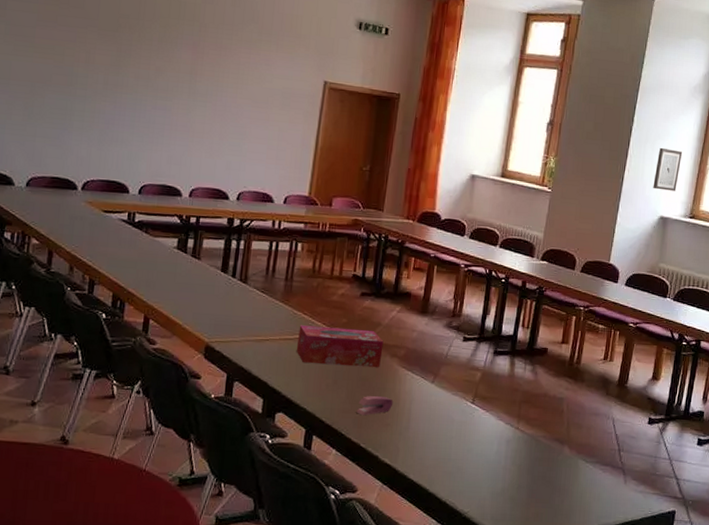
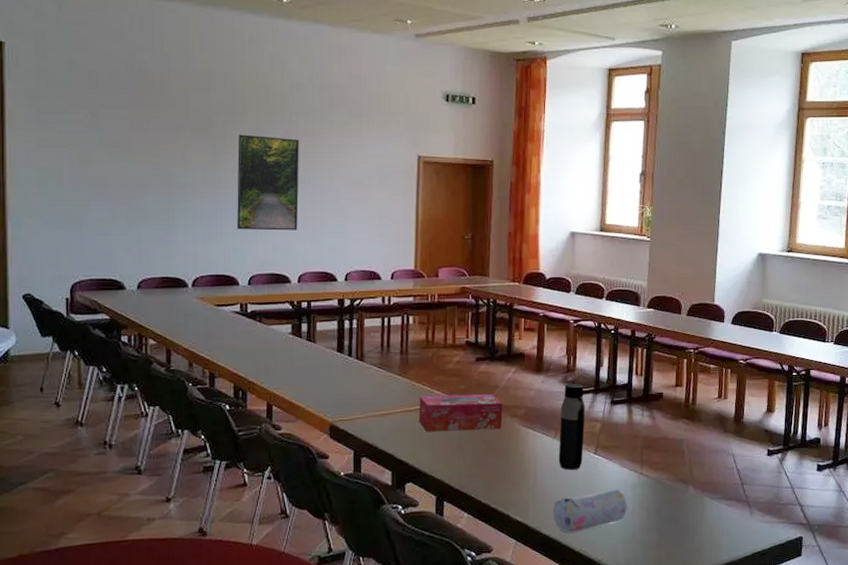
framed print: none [133,41,207,144] -> present [236,134,300,231]
stapler: present [356,395,394,416] -> none [483,456,519,477]
pencil case: none [423,440,500,481] -> present [553,488,627,533]
water bottle: none [434,328,468,418] -> present [558,383,585,470]
wall art: present [653,147,683,191] -> none [749,186,774,228]

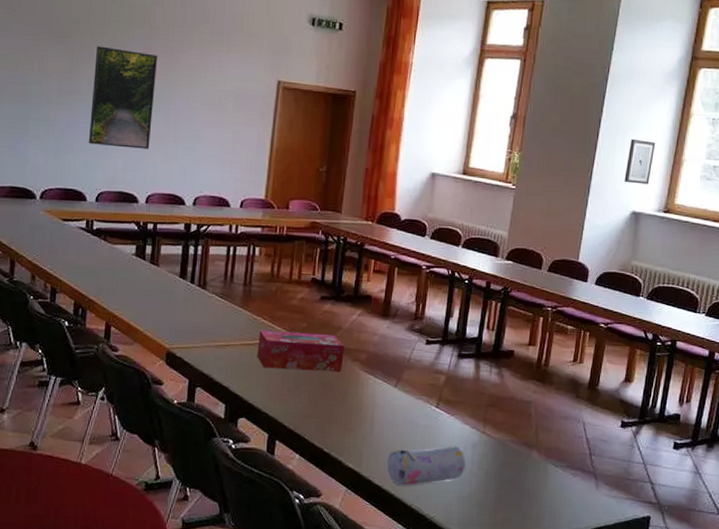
water bottle: present [558,383,585,470] -> none [397,332,431,422]
wall art: none [749,186,774,228] -> present [624,138,656,185]

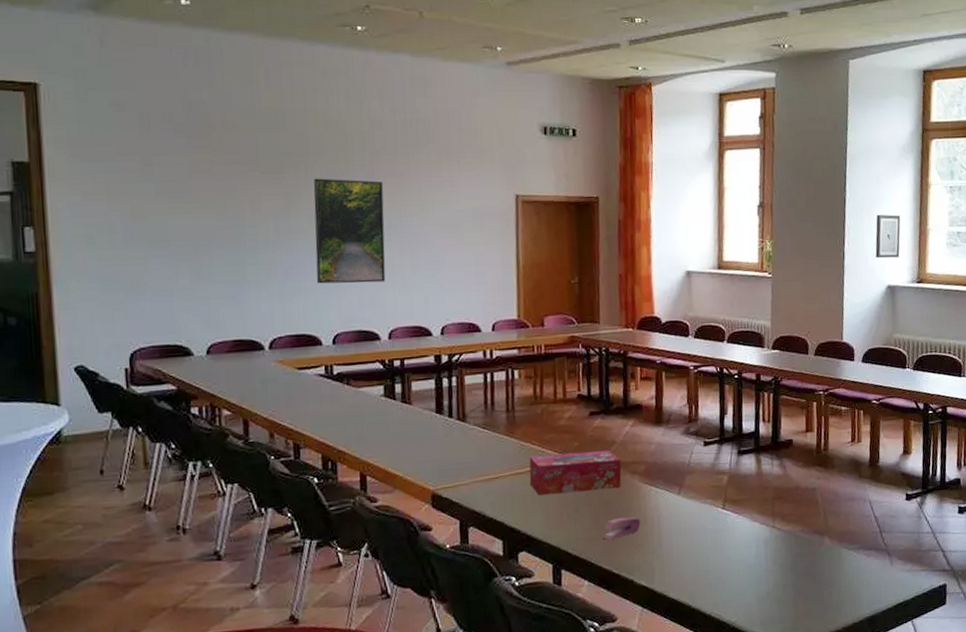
stapler: none [318,400,356,421] -> present [603,516,641,541]
pencil case: present [387,445,466,486] -> none [681,544,760,596]

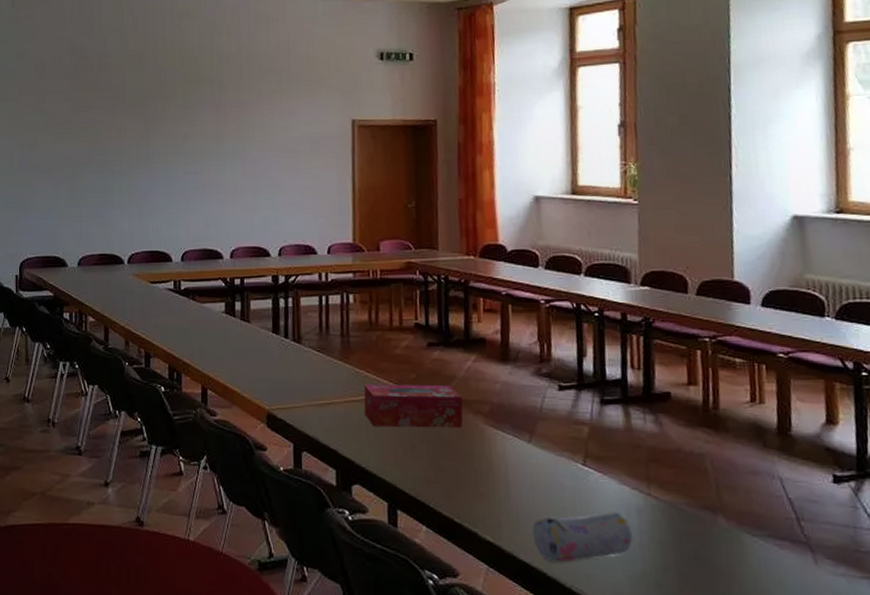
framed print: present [314,178,386,284] -> none [169,109,229,205]
stapler: present [603,516,641,541] -> none [443,460,486,485]
pencil case: none [681,544,760,596] -> present [533,510,633,563]
wall art: present [875,214,901,259] -> none [773,132,809,184]

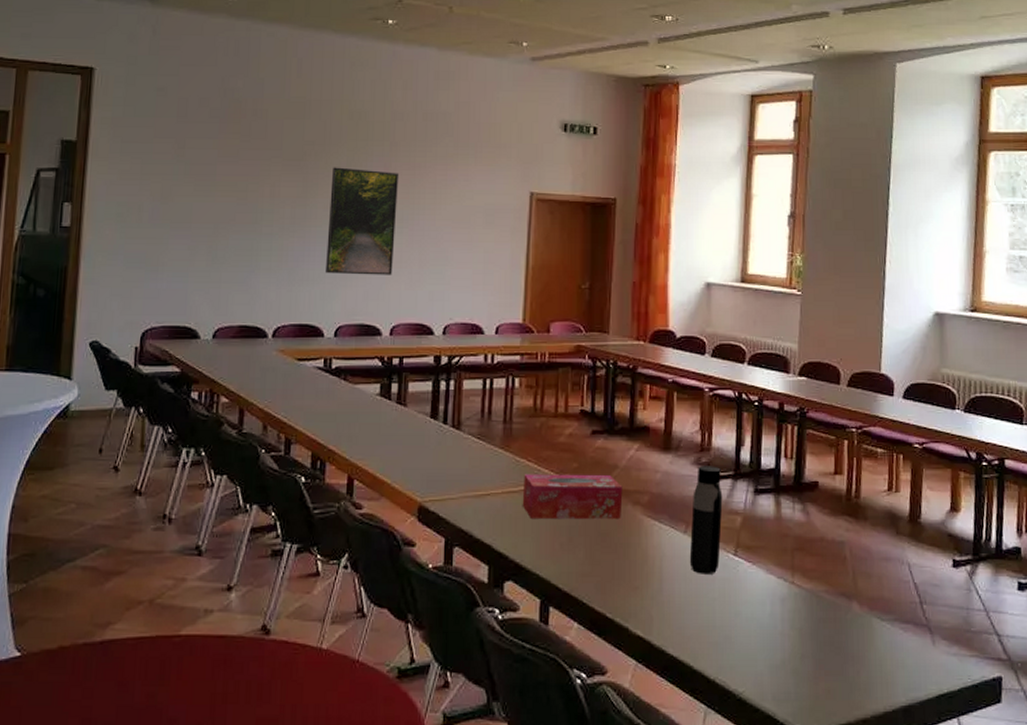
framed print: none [169,109,229,205] -> present [324,167,400,275]
pencil case: present [533,510,633,563] -> none [683,600,775,655]
water bottle: none [535,376,568,483] -> present [689,466,723,574]

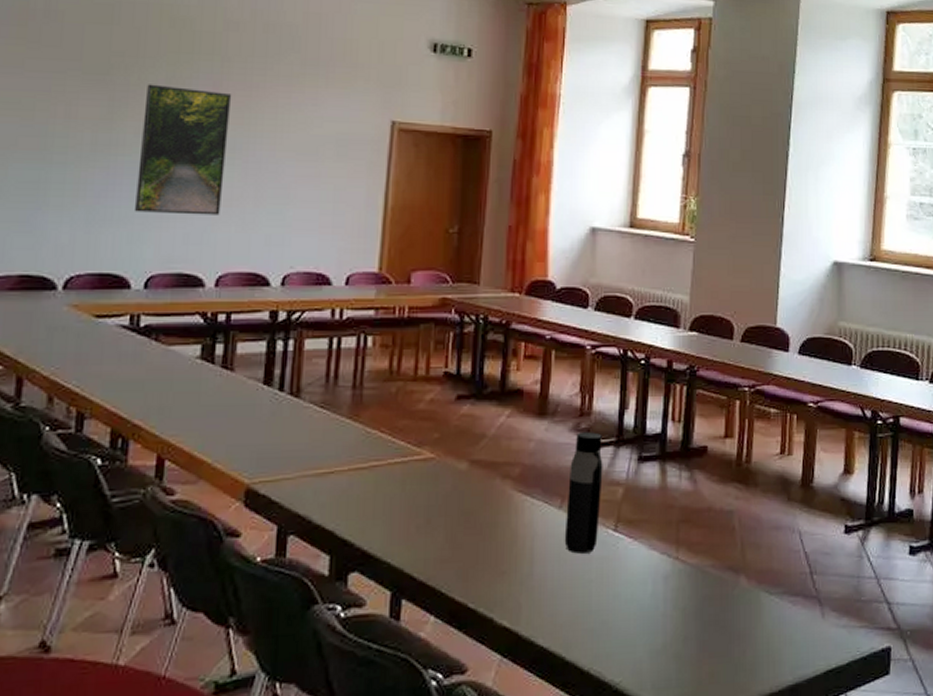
tissue box: present [522,474,623,520] -> none [372,445,491,500]

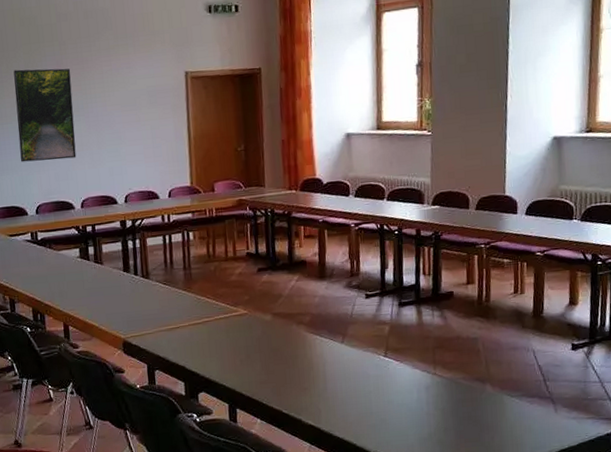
water bottle: present [564,432,603,554] -> none [346,287,373,374]

